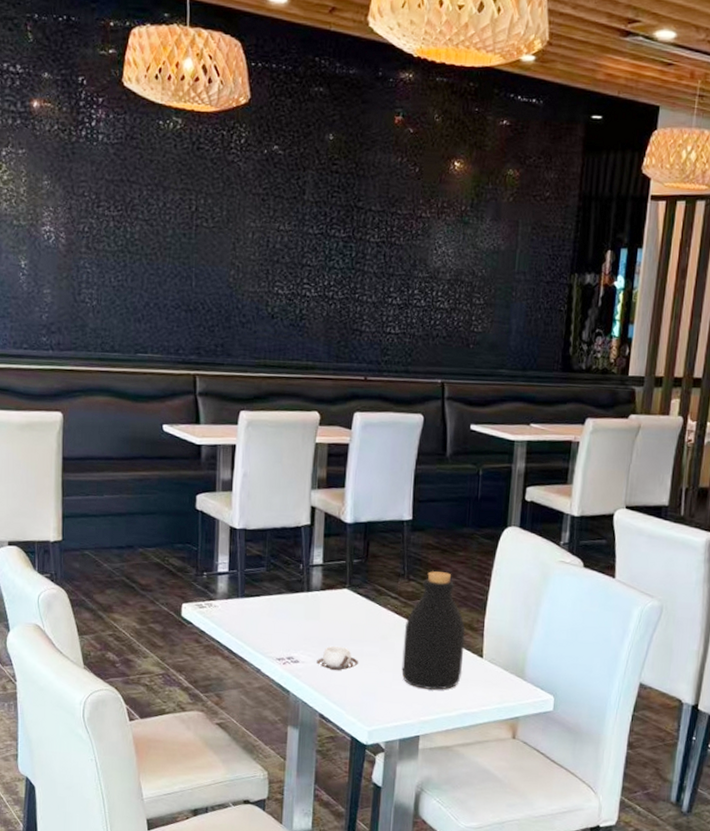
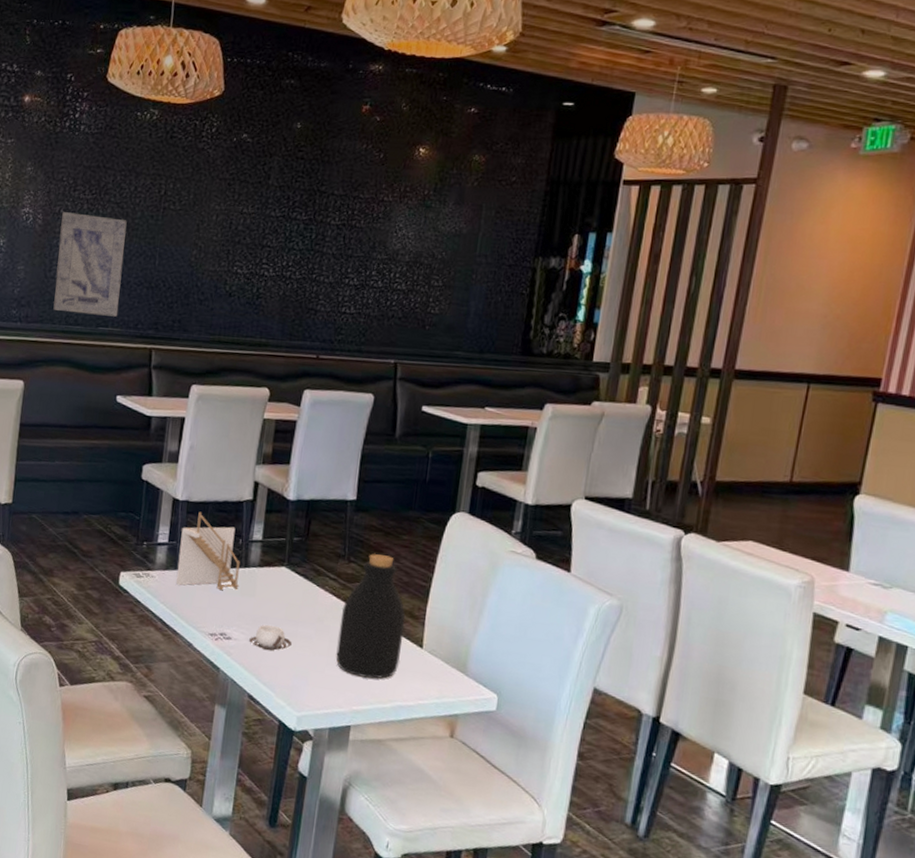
wall art: none [86,230,158,342] -> present [53,212,127,317]
napkin holder: none [239,539,302,616] -> present [175,511,240,591]

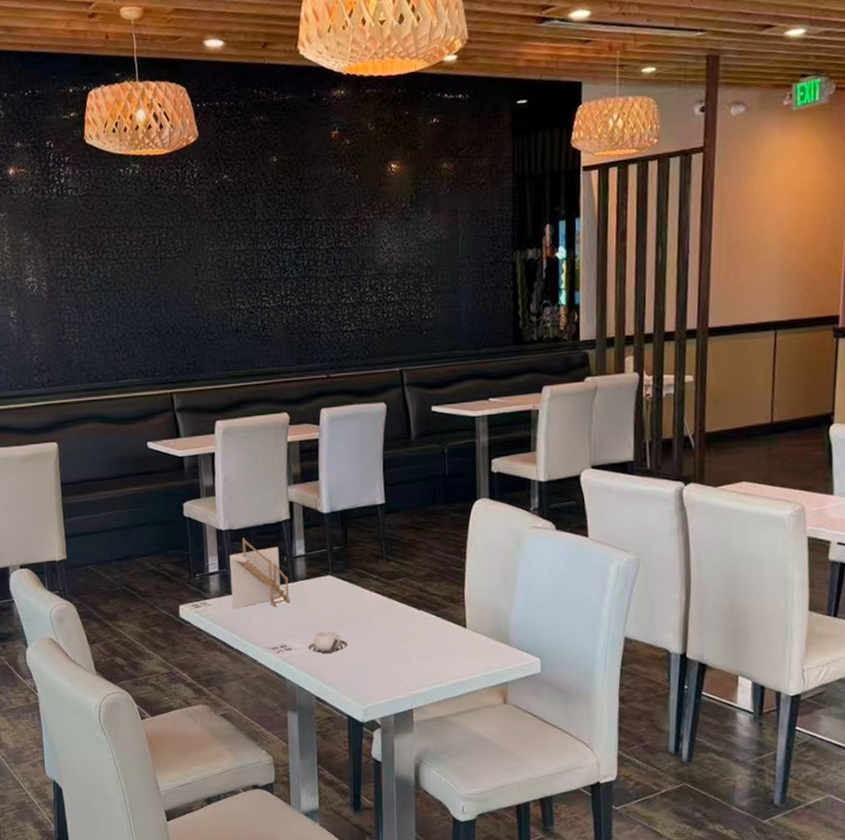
wall art: present [53,212,127,317] -> none [65,274,135,371]
bottle: present [336,554,406,679] -> none [388,549,448,663]

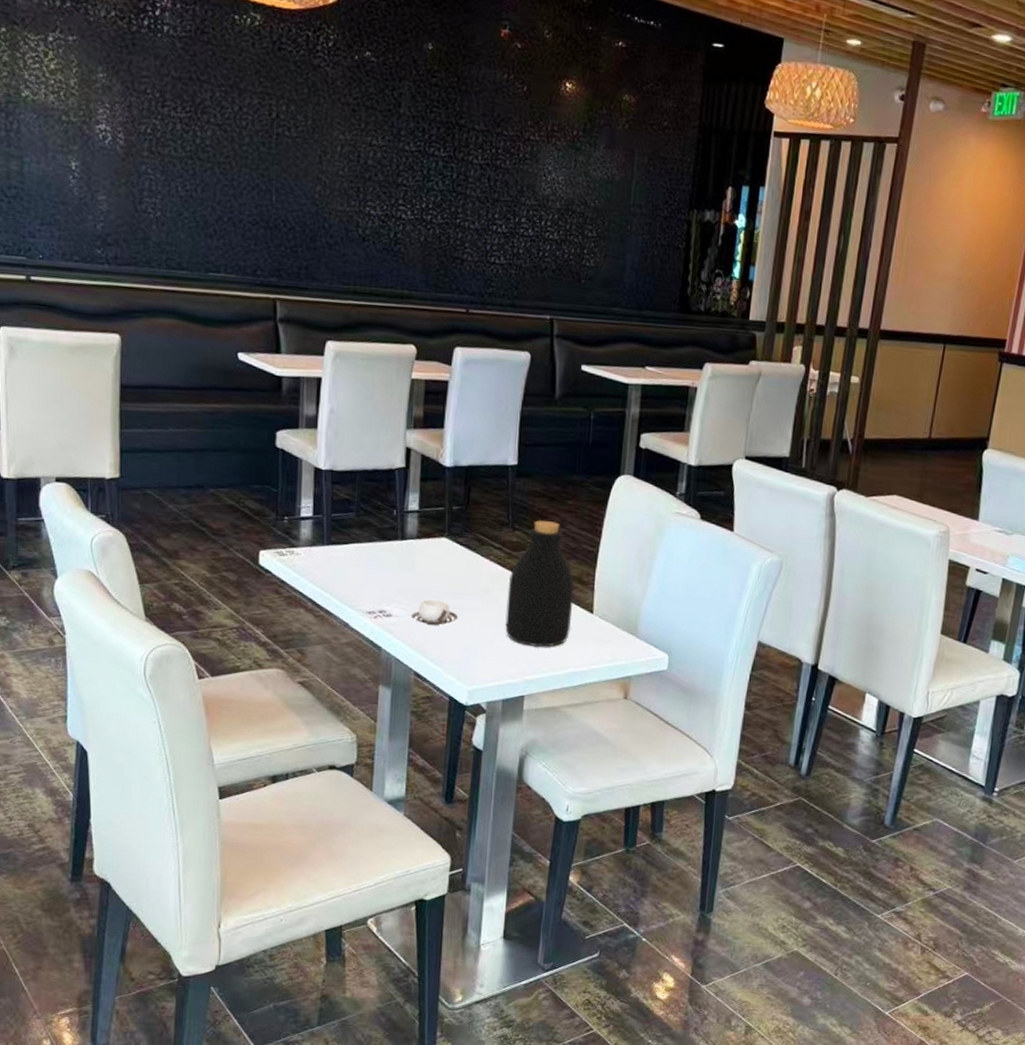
napkin holder: present [229,537,290,608] -> none [325,481,396,566]
bottle: none [388,549,448,663] -> present [505,520,575,647]

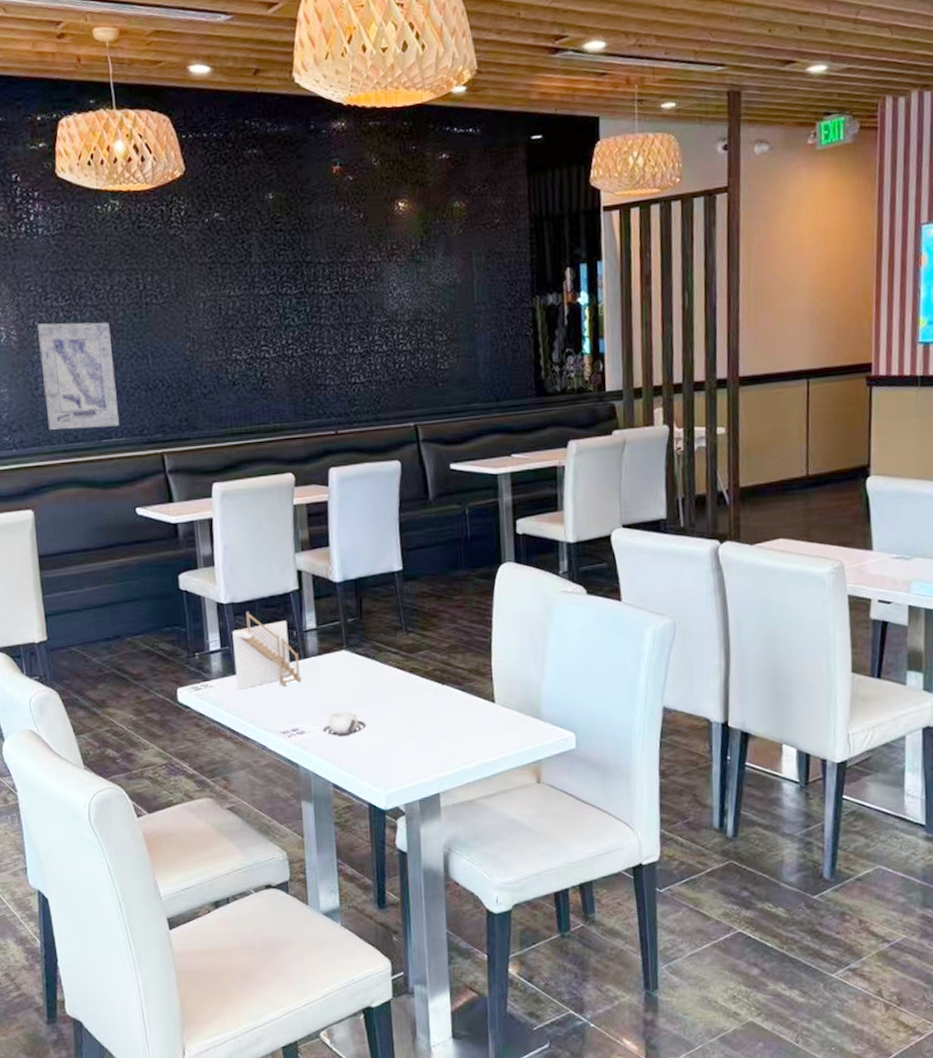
wall art: none [149,132,233,261] -> present [38,322,120,430]
napkin holder: none [325,481,396,566] -> present [232,611,302,690]
bottle: present [505,520,575,647] -> none [409,619,476,743]

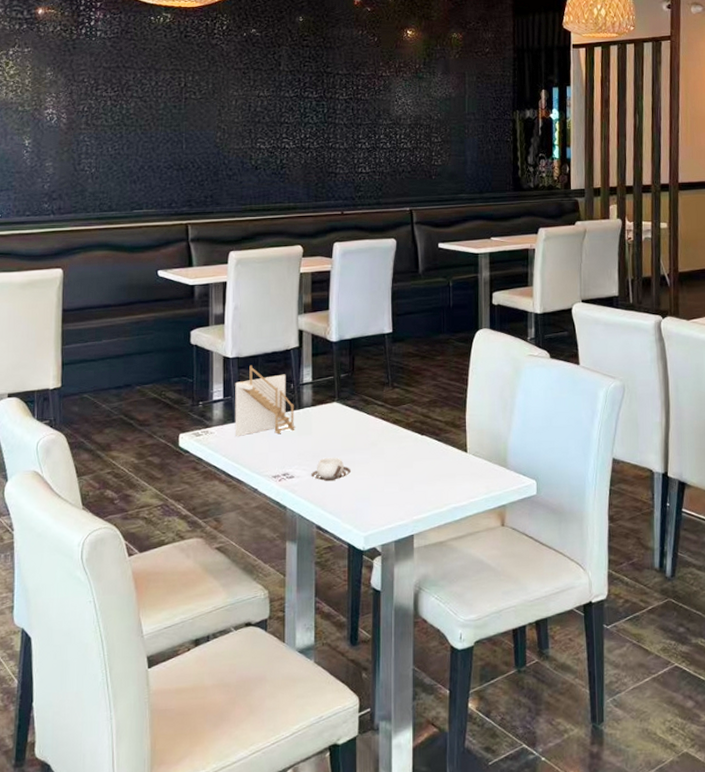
wall art: present [38,322,120,430] -> none [86,109,151,200]

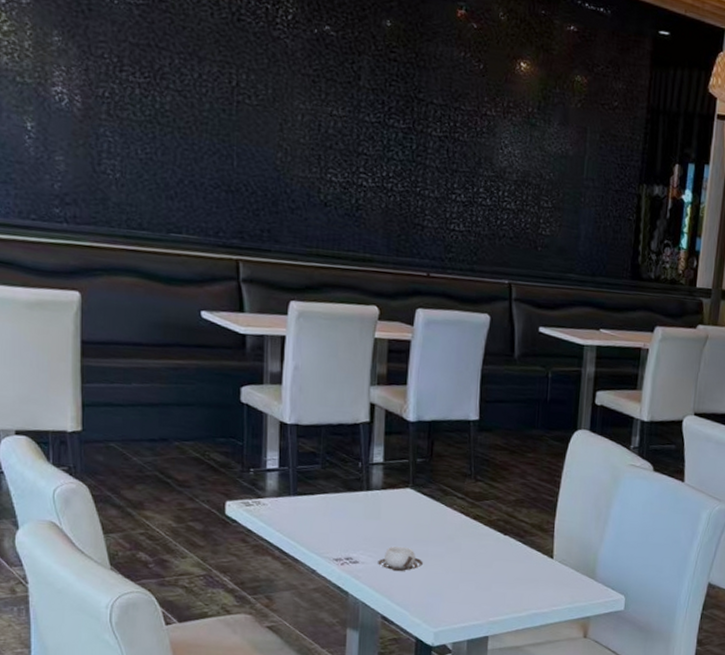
napkin holder: present [234,365,295,436] -> none [291,435,362,515]

